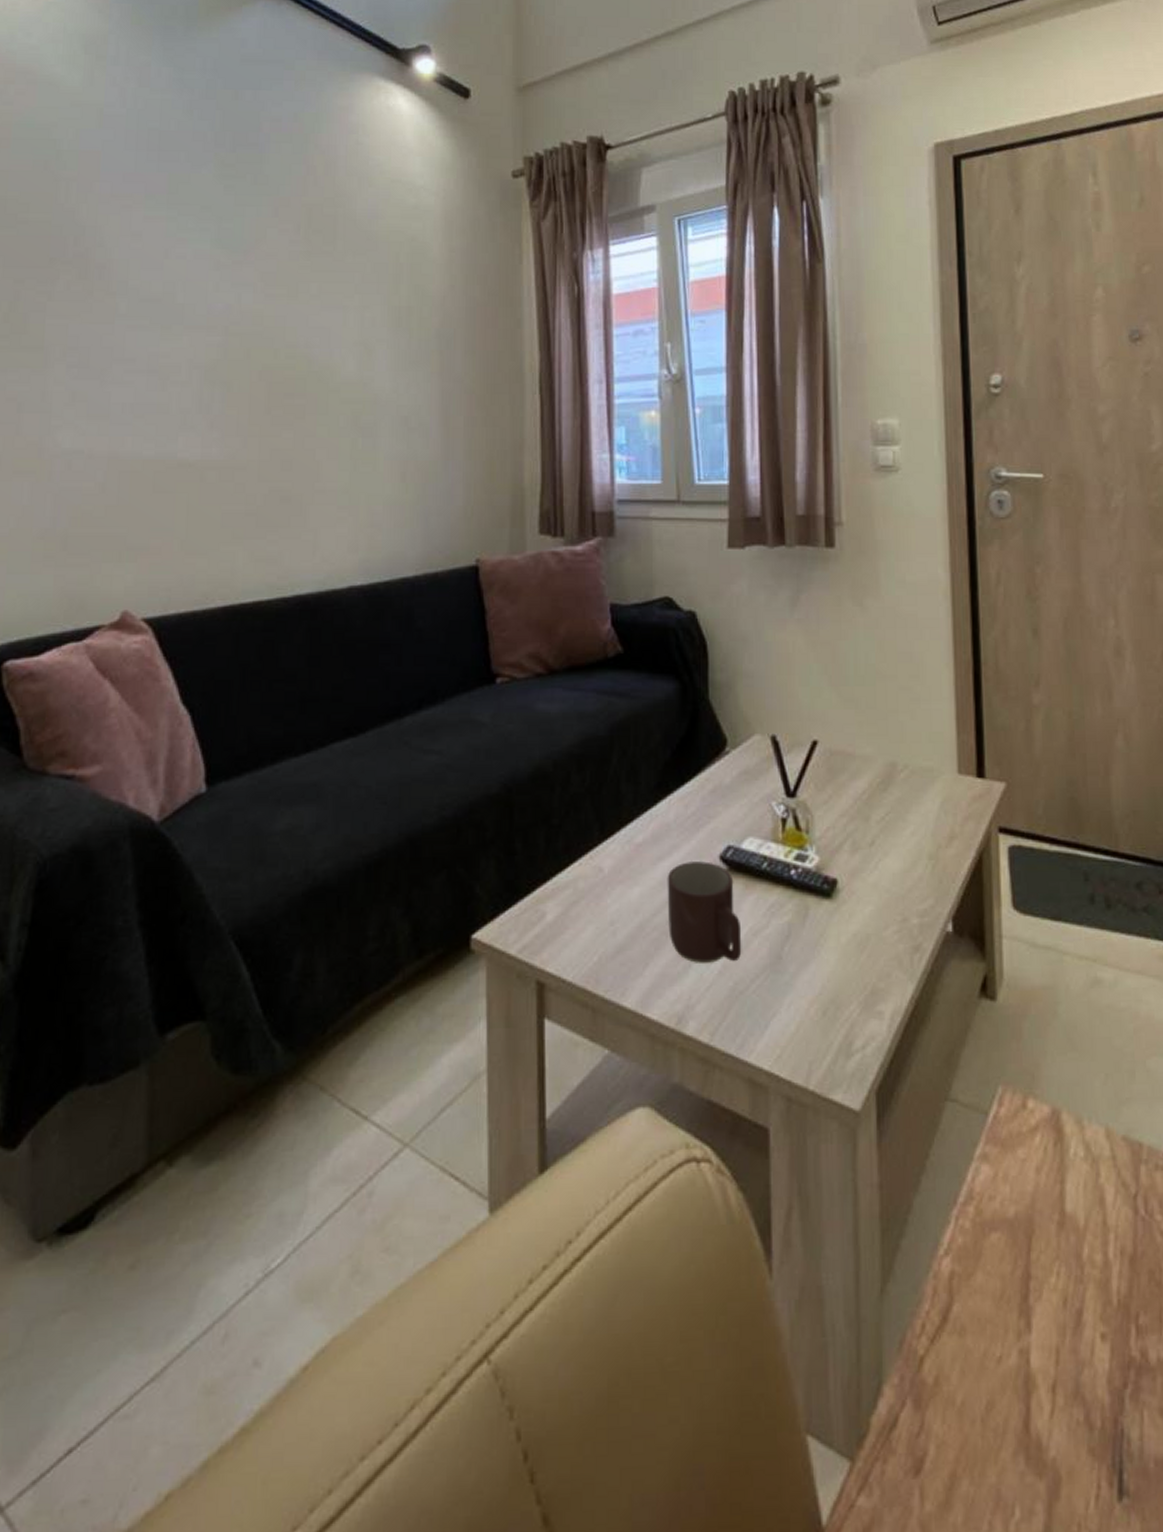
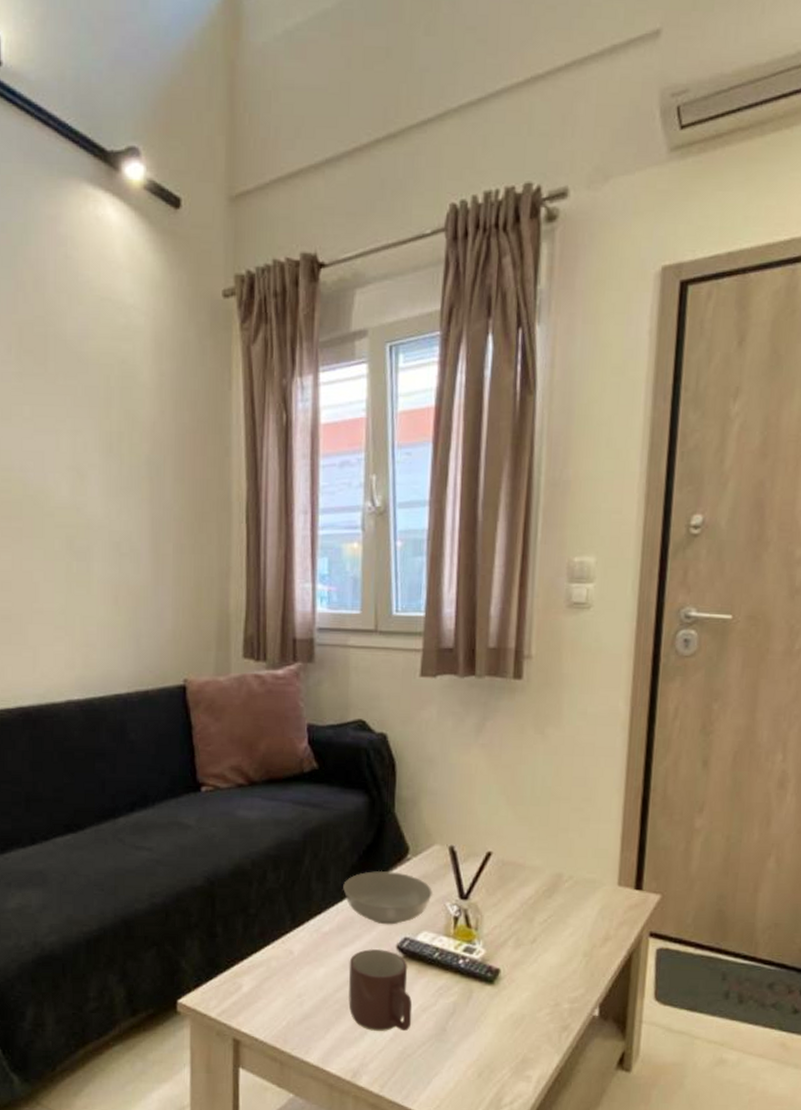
bowl: none [656,766,757,832] -> present [343,870,434,925]

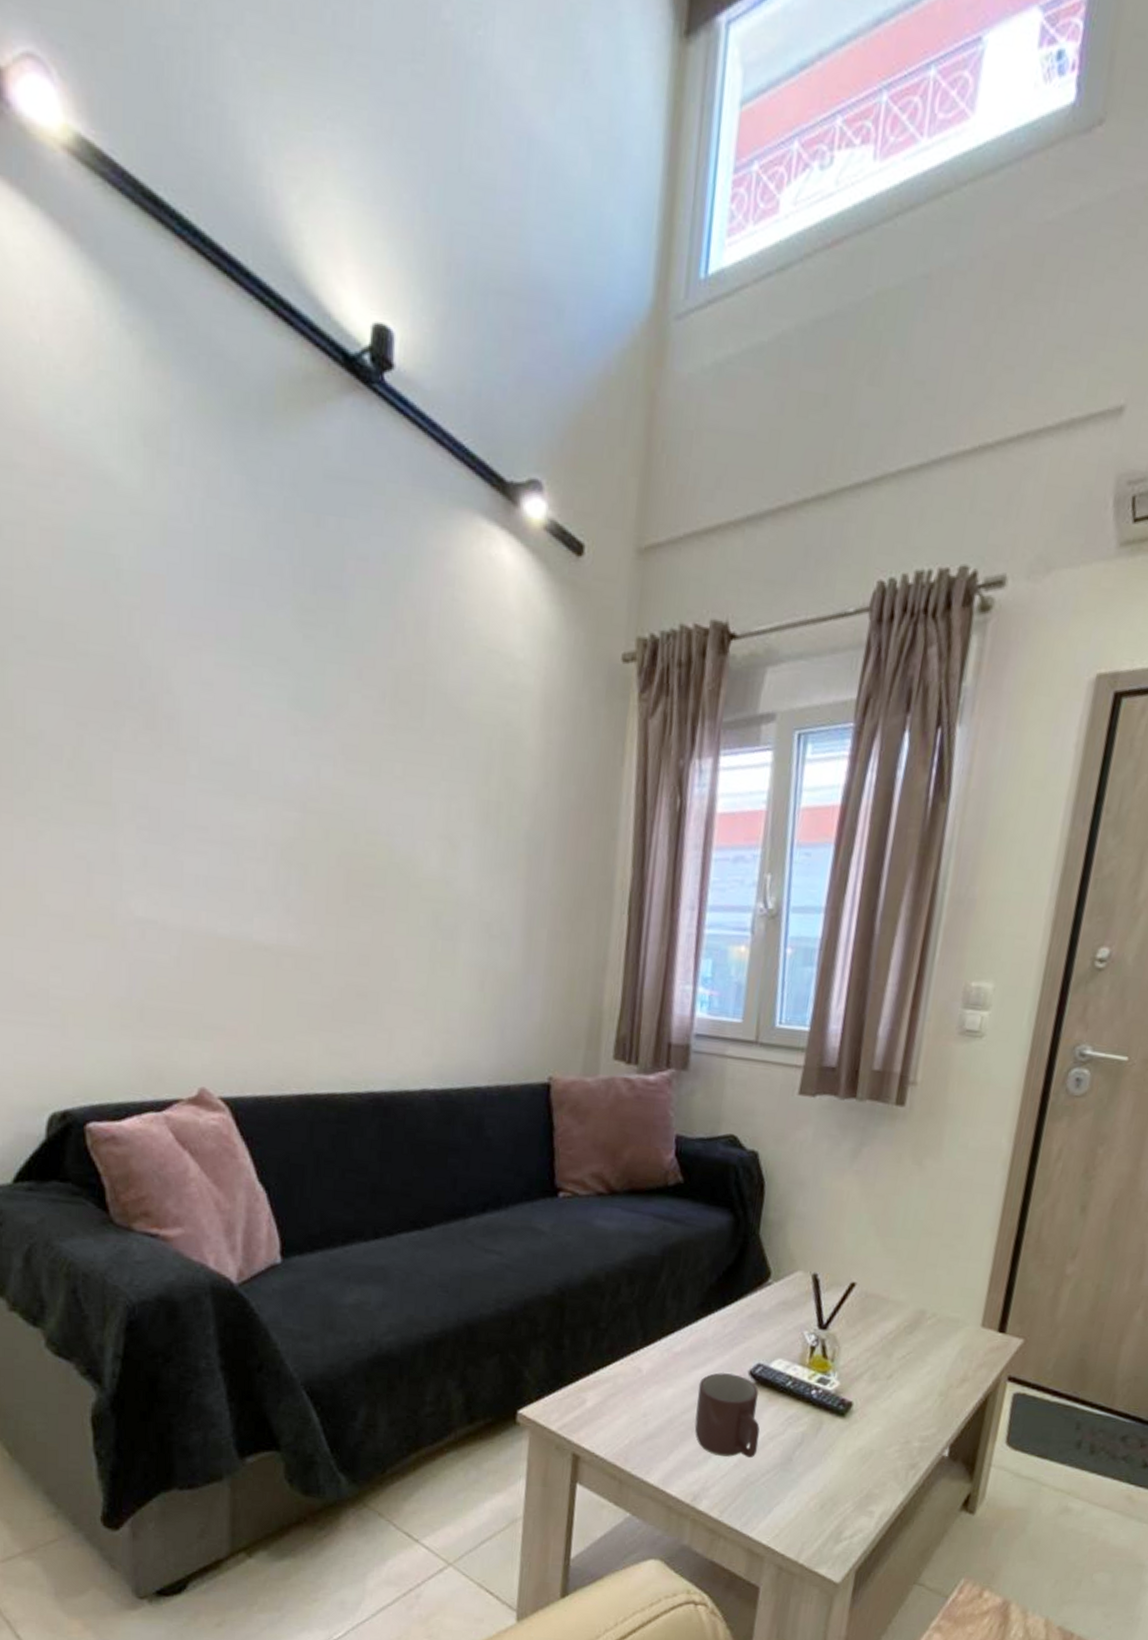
bowl: present [343,870,434,925] -> none [699,1293,792,1350]

